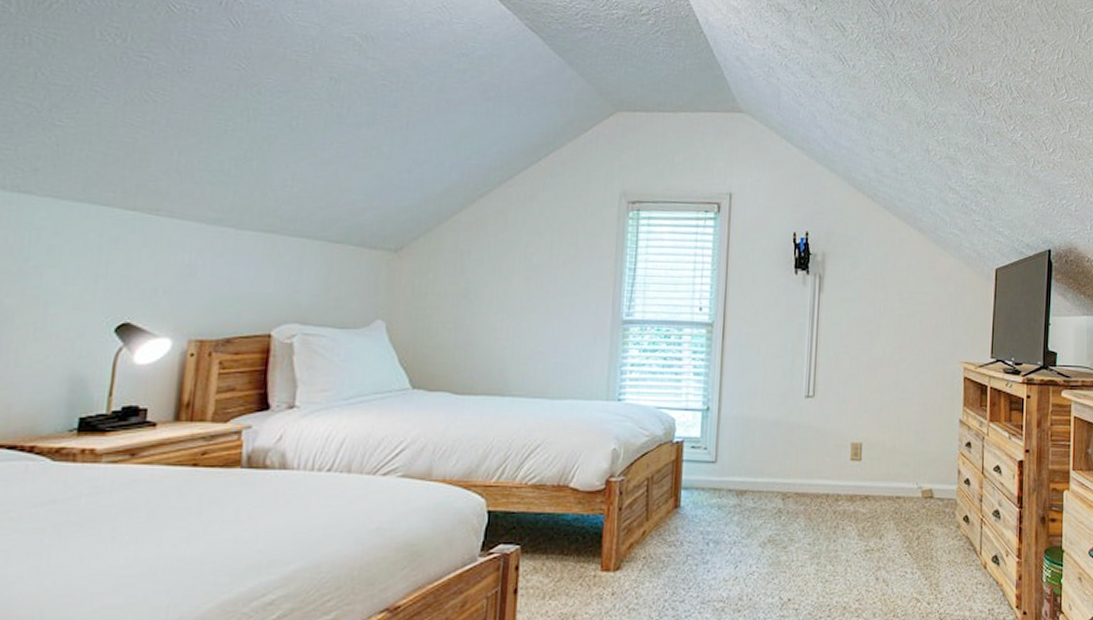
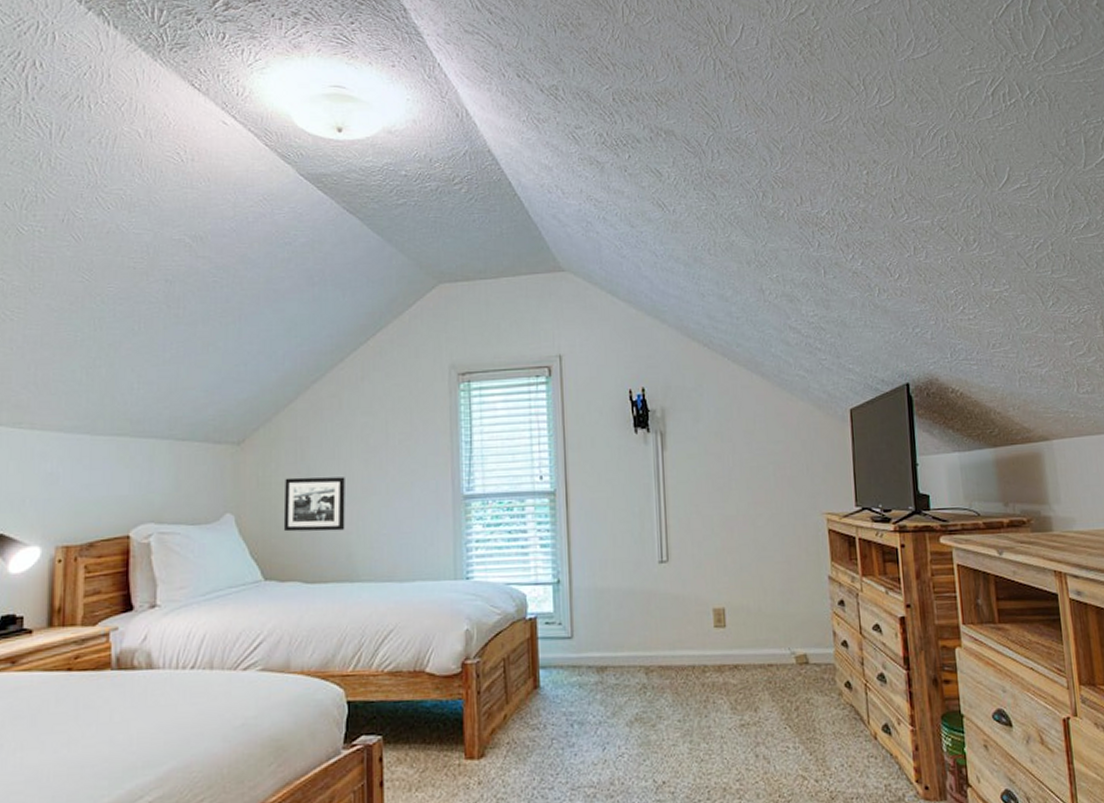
picture frame: none [436,289,504,345] -> present [283,477,345,532]

